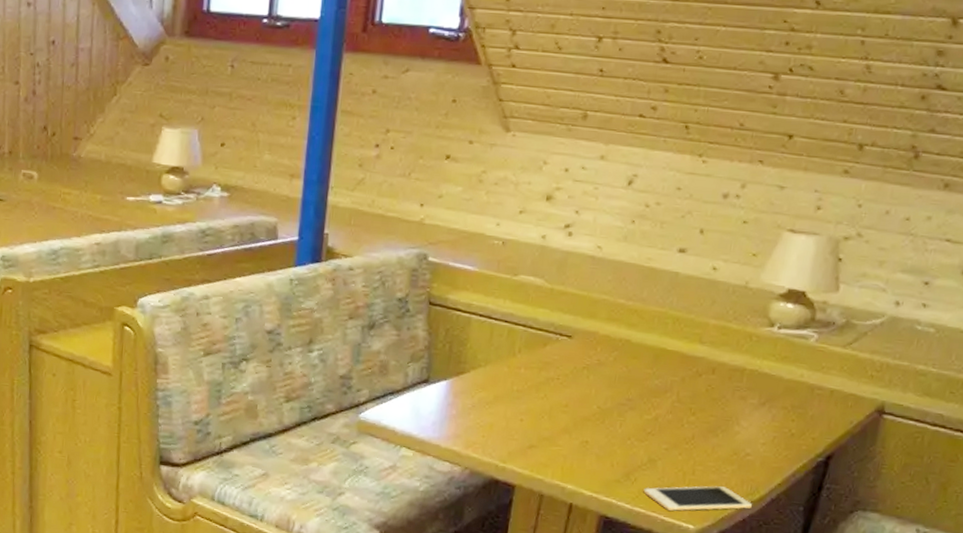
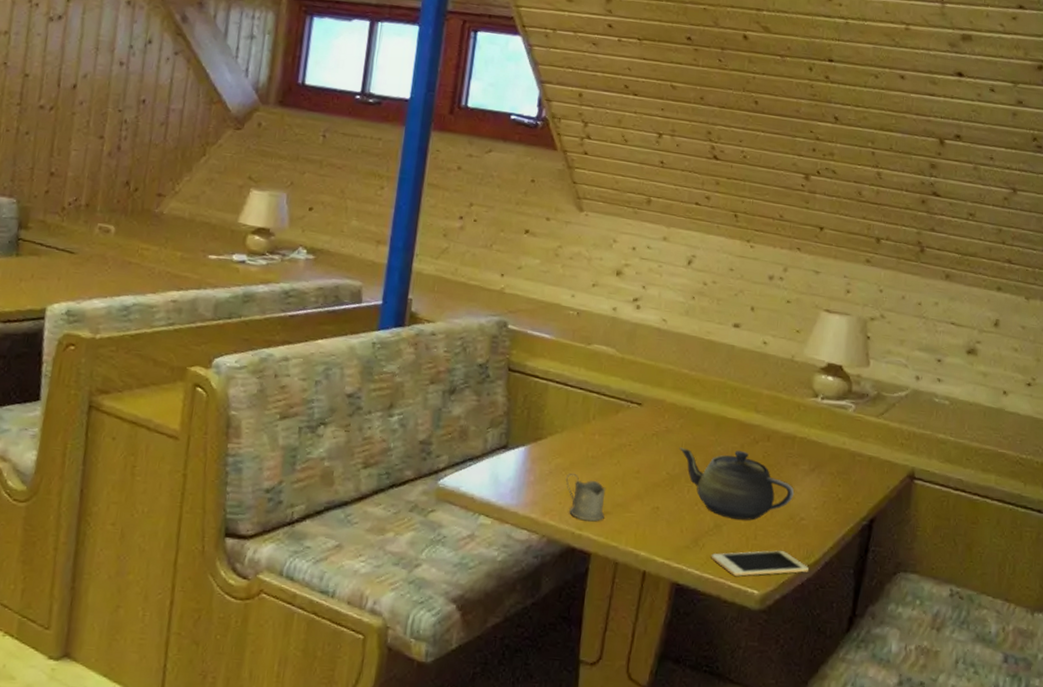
tea glass holder: none [489,406,532,455] -> present [565,473,606,522]
teapot: none [612,380,741,456] -> present [679,447,795,521]

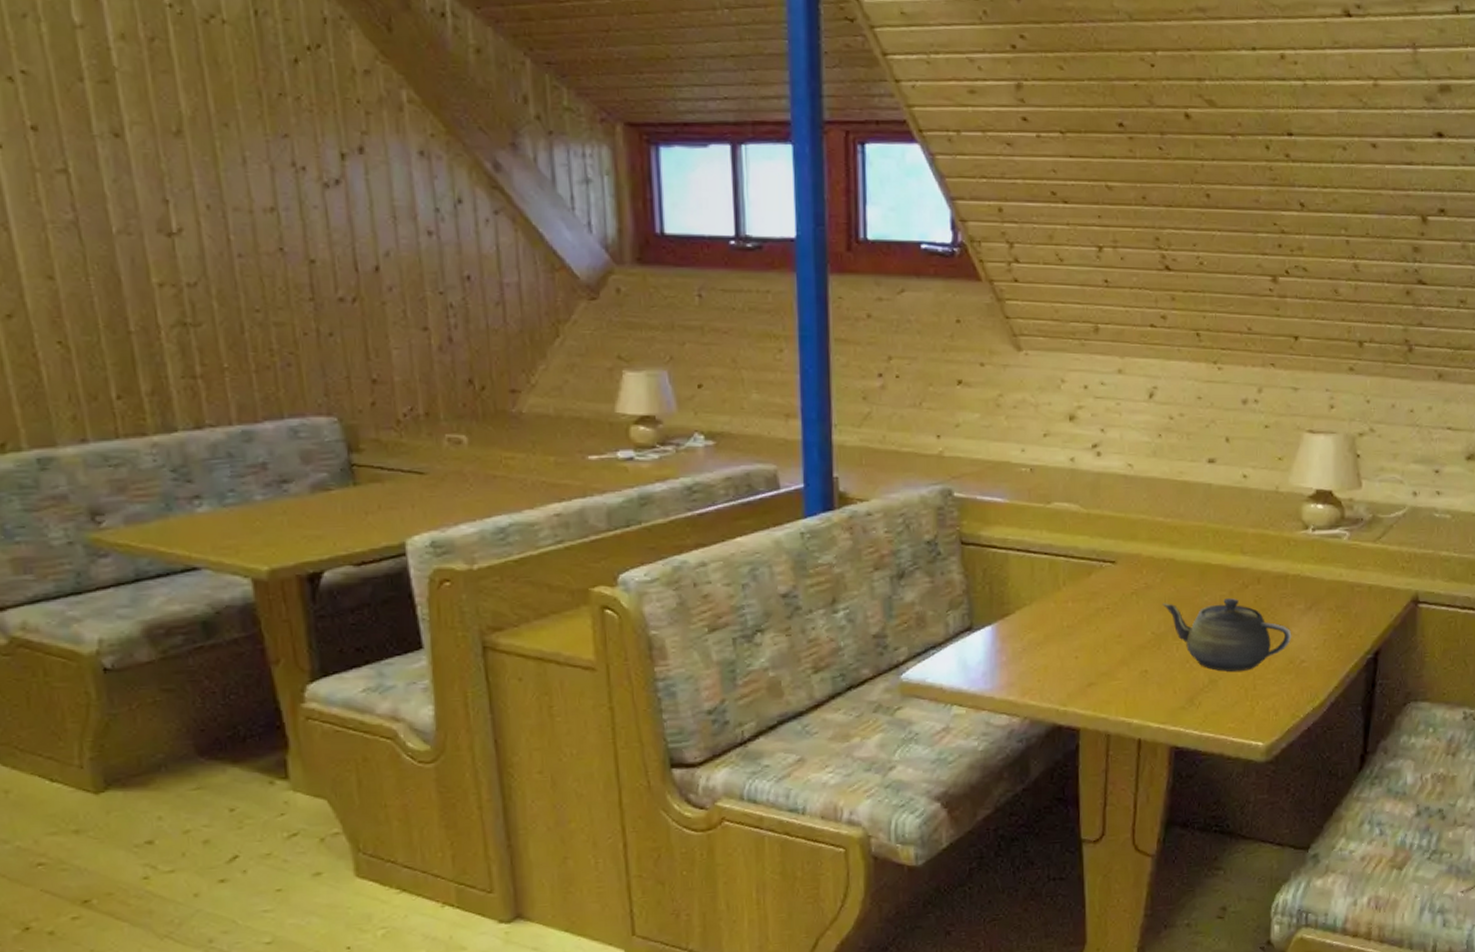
tea glass holder: present [565,473,606,522] -> none [1041,646,1089,696]
cell phone: present [711,550,809,576] -> none [1209,698,1314,730]

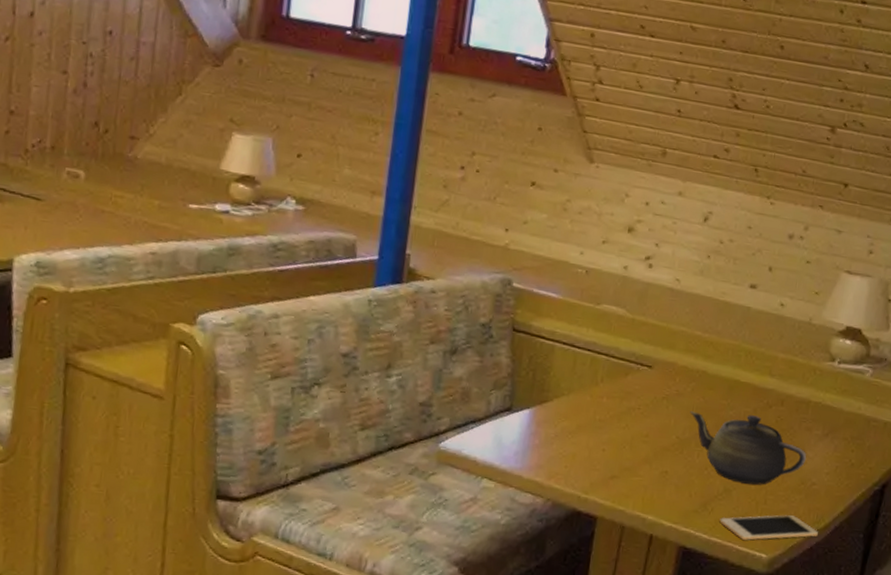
cell phone: none [1209,698,1314,730] -> present [719,515,818,540]

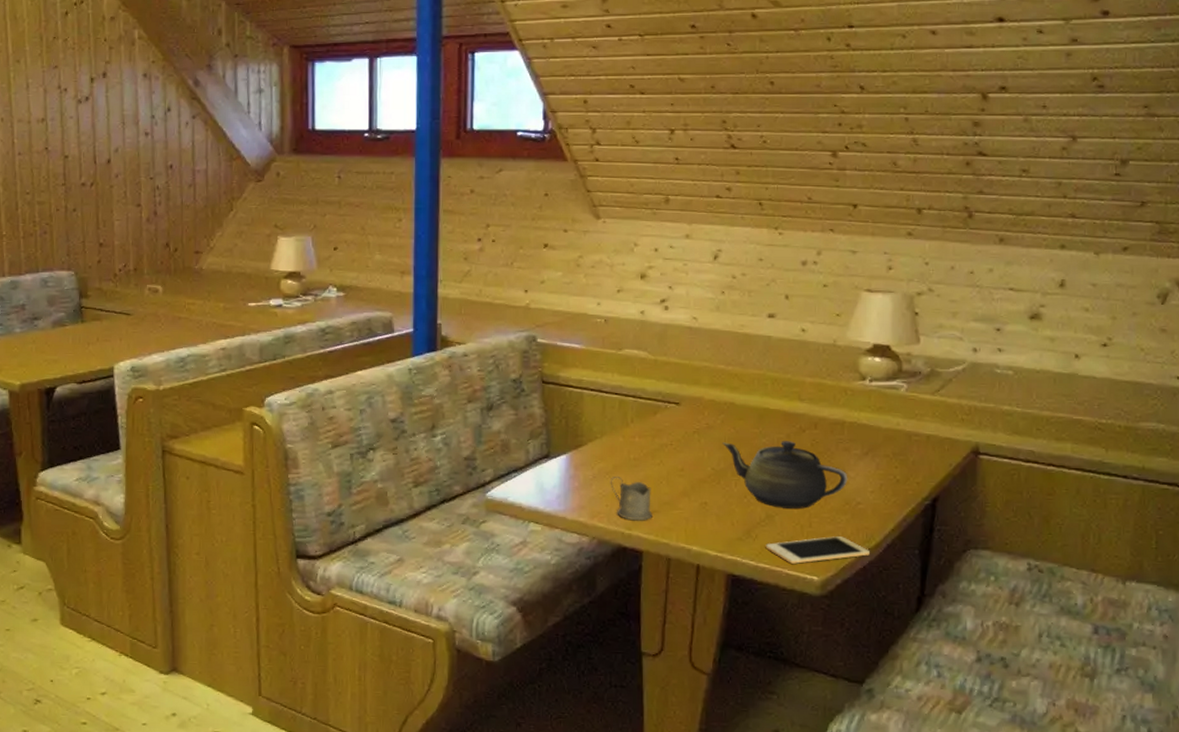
tea glass holder: none [571,436,614,485] -> present [610,476,652,521]

